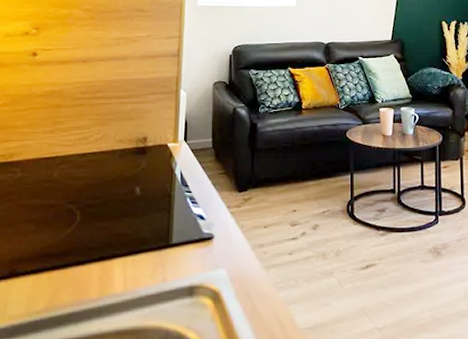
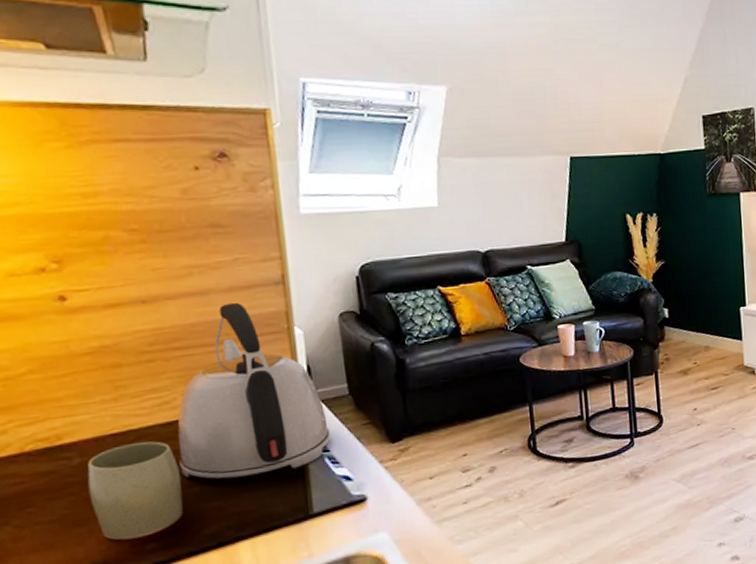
mug: none [21,167,85,243] -> present [87,441,184,541]
kettle: none [84,67,194,204] -> present [177,302,331,480]

